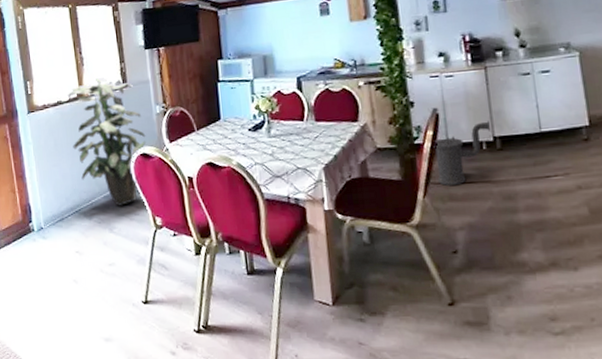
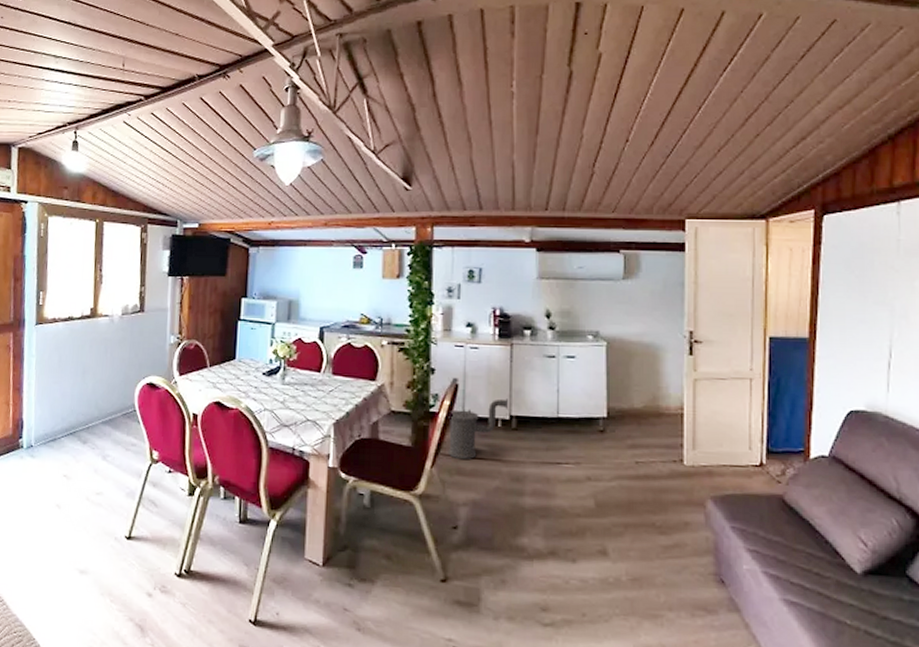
indoor plant: present [67,77,146,206] -> none [77,298,156,434]

